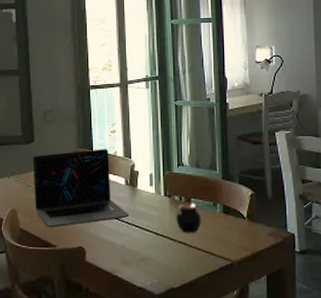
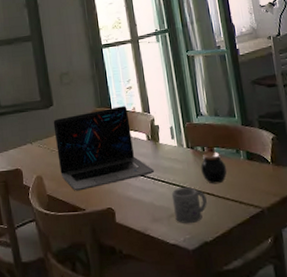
mug: none [143,233,178,270] -> present [171,187,207,224]

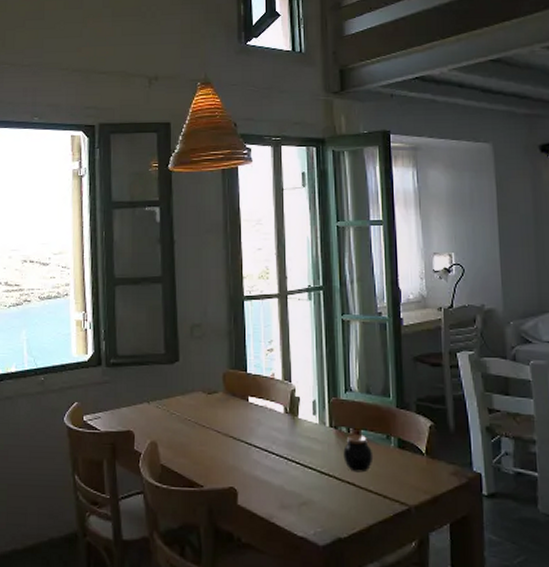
laptop: present [53,106,155,191] -> none [177,370,289,464]
mug: present [171,187,207,224] -> none [305,471,346,516]

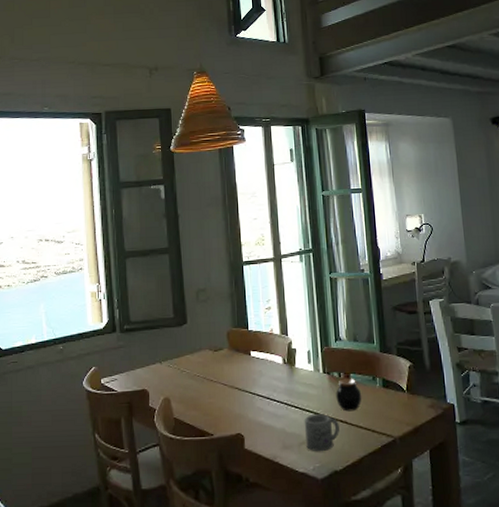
mug: none [305,471,346,516] -> present [304,413,339,452]

